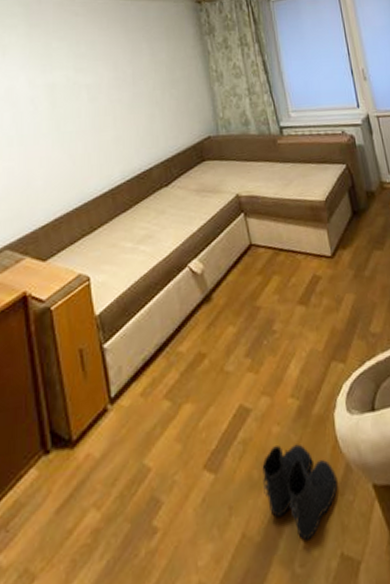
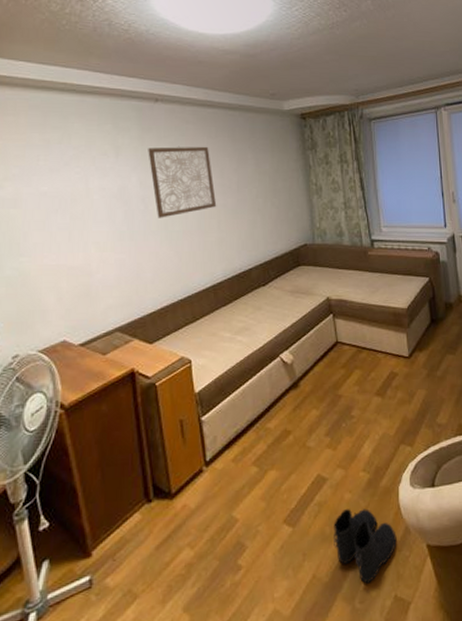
wall art: none [36,38,112,119] -> present [148,145,217,218]

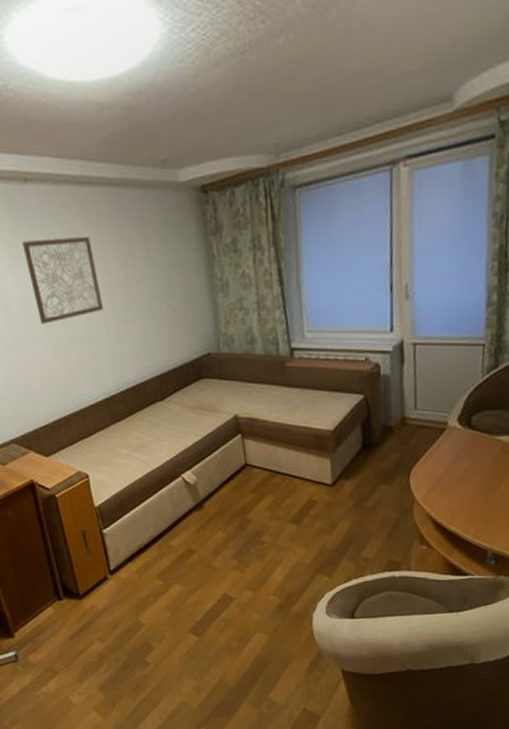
boots: present [334,508,397,584] -> none [241,628,308,694]

